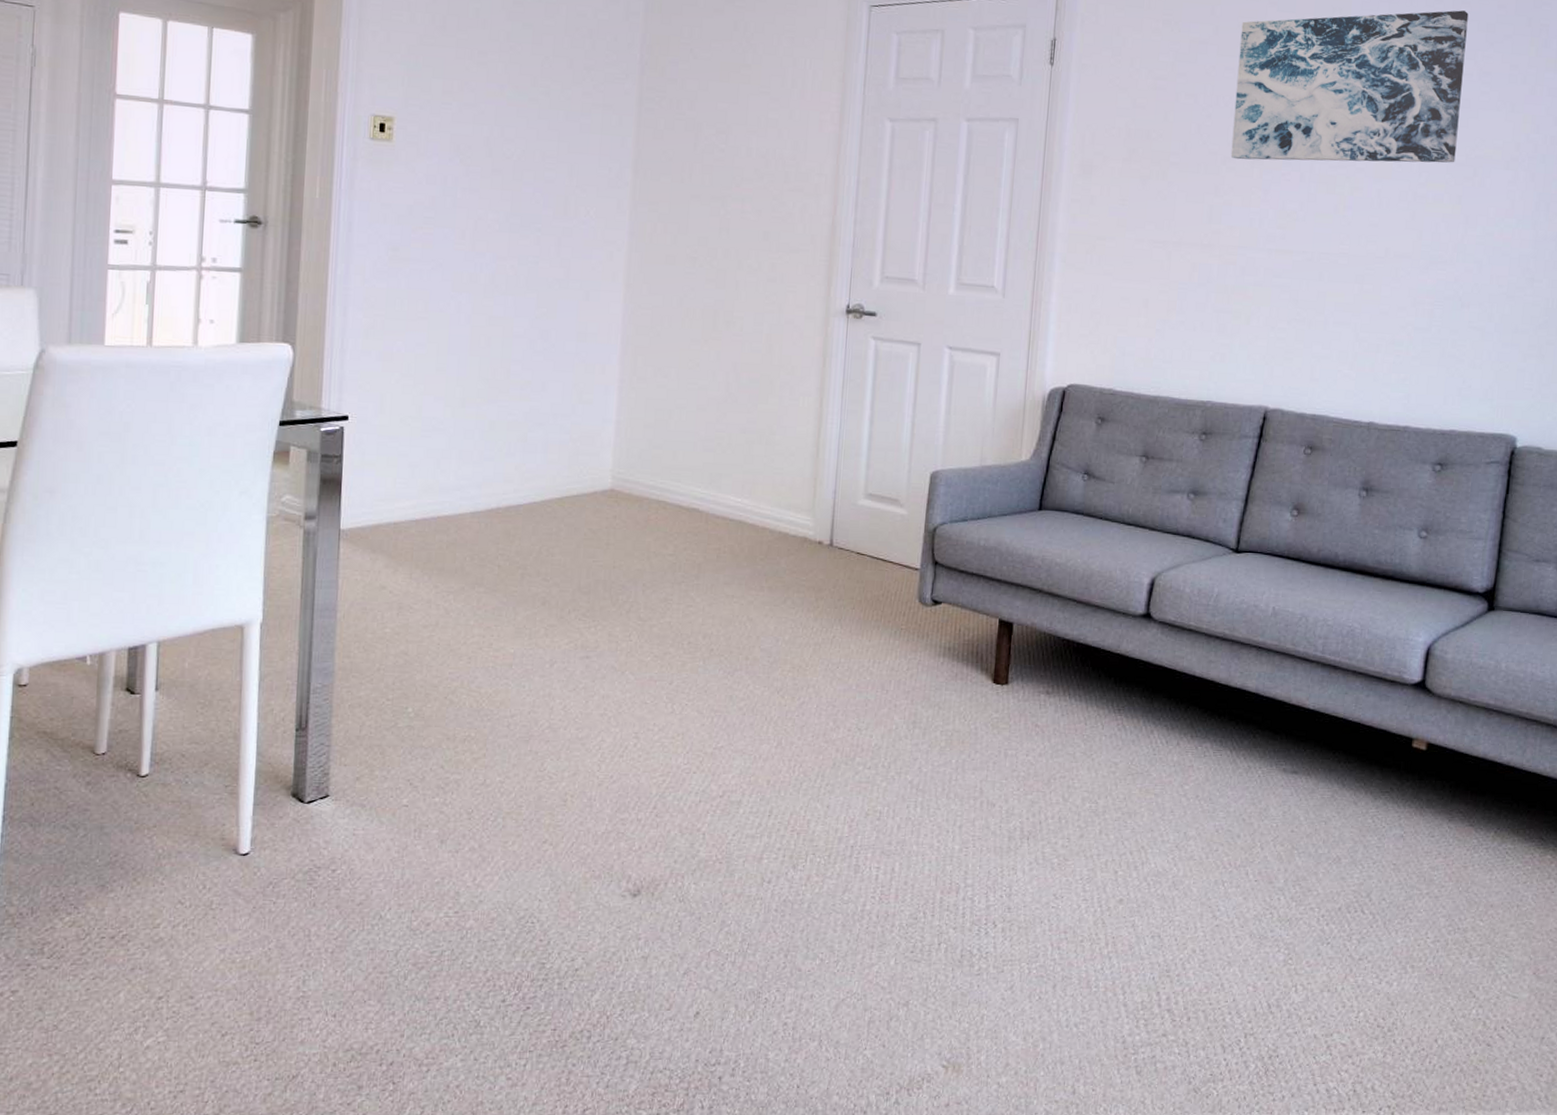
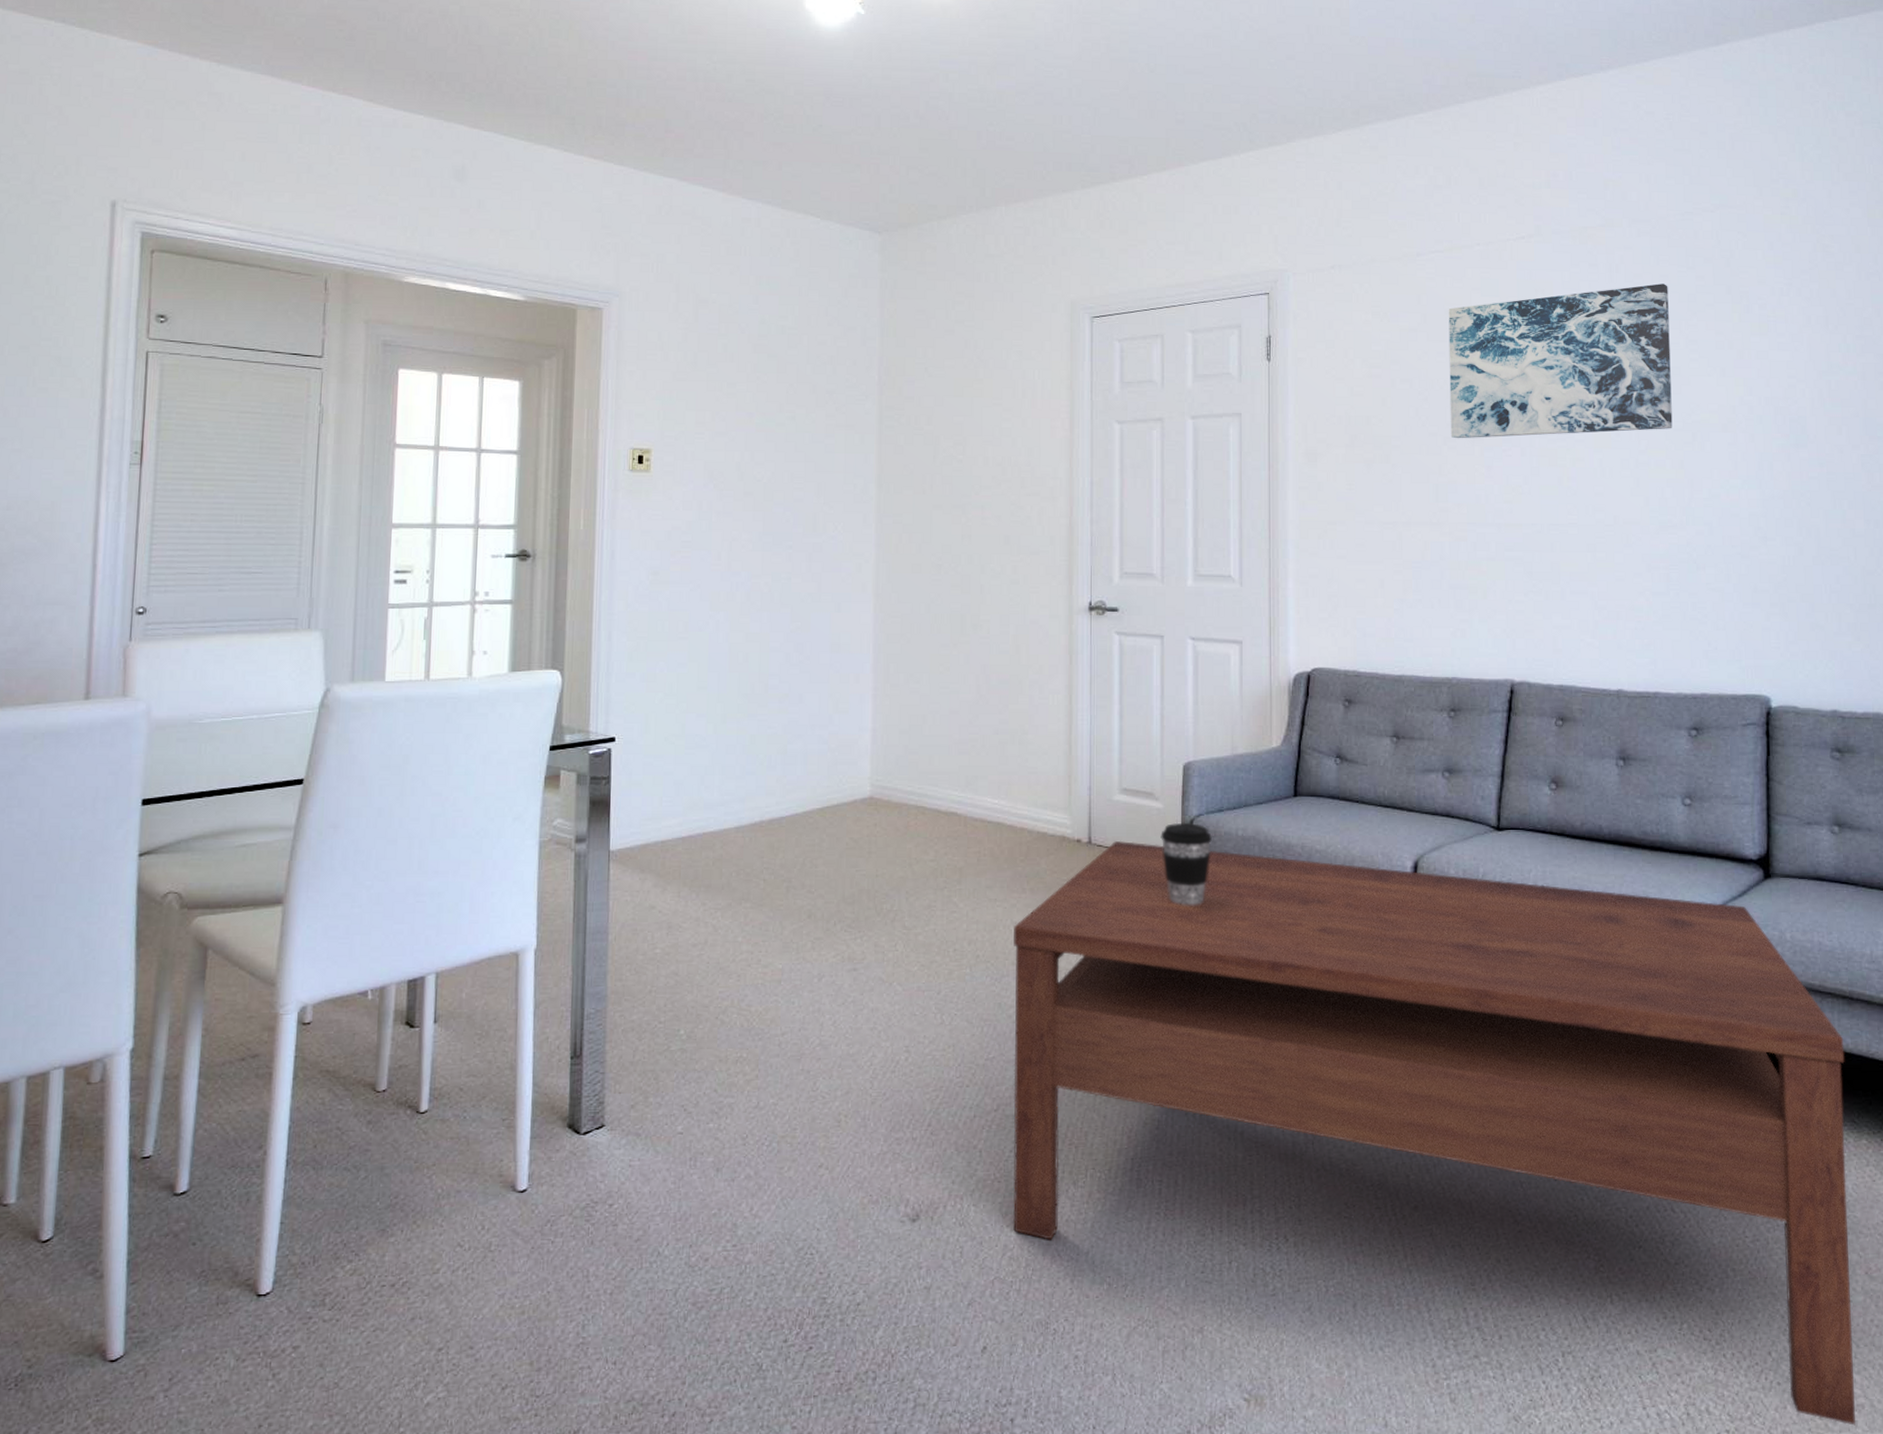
coffee table: none [732,544,1543,1105] -> present [1013,840,1855,1426]
coffee cup: none [902,529,954,611] -> present [1161,822,1212,906]

